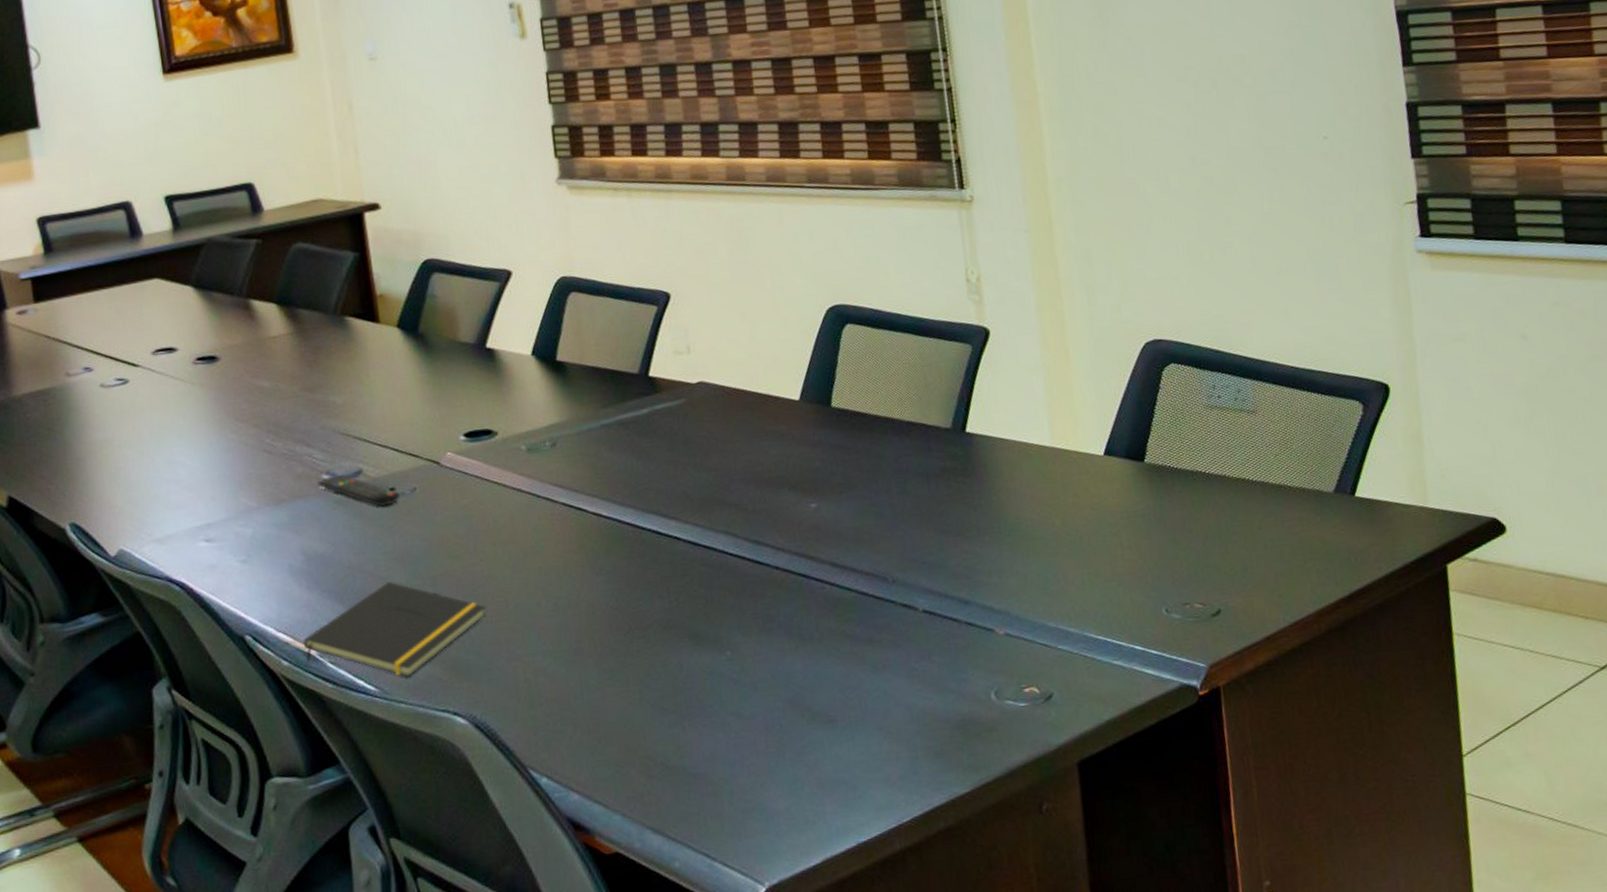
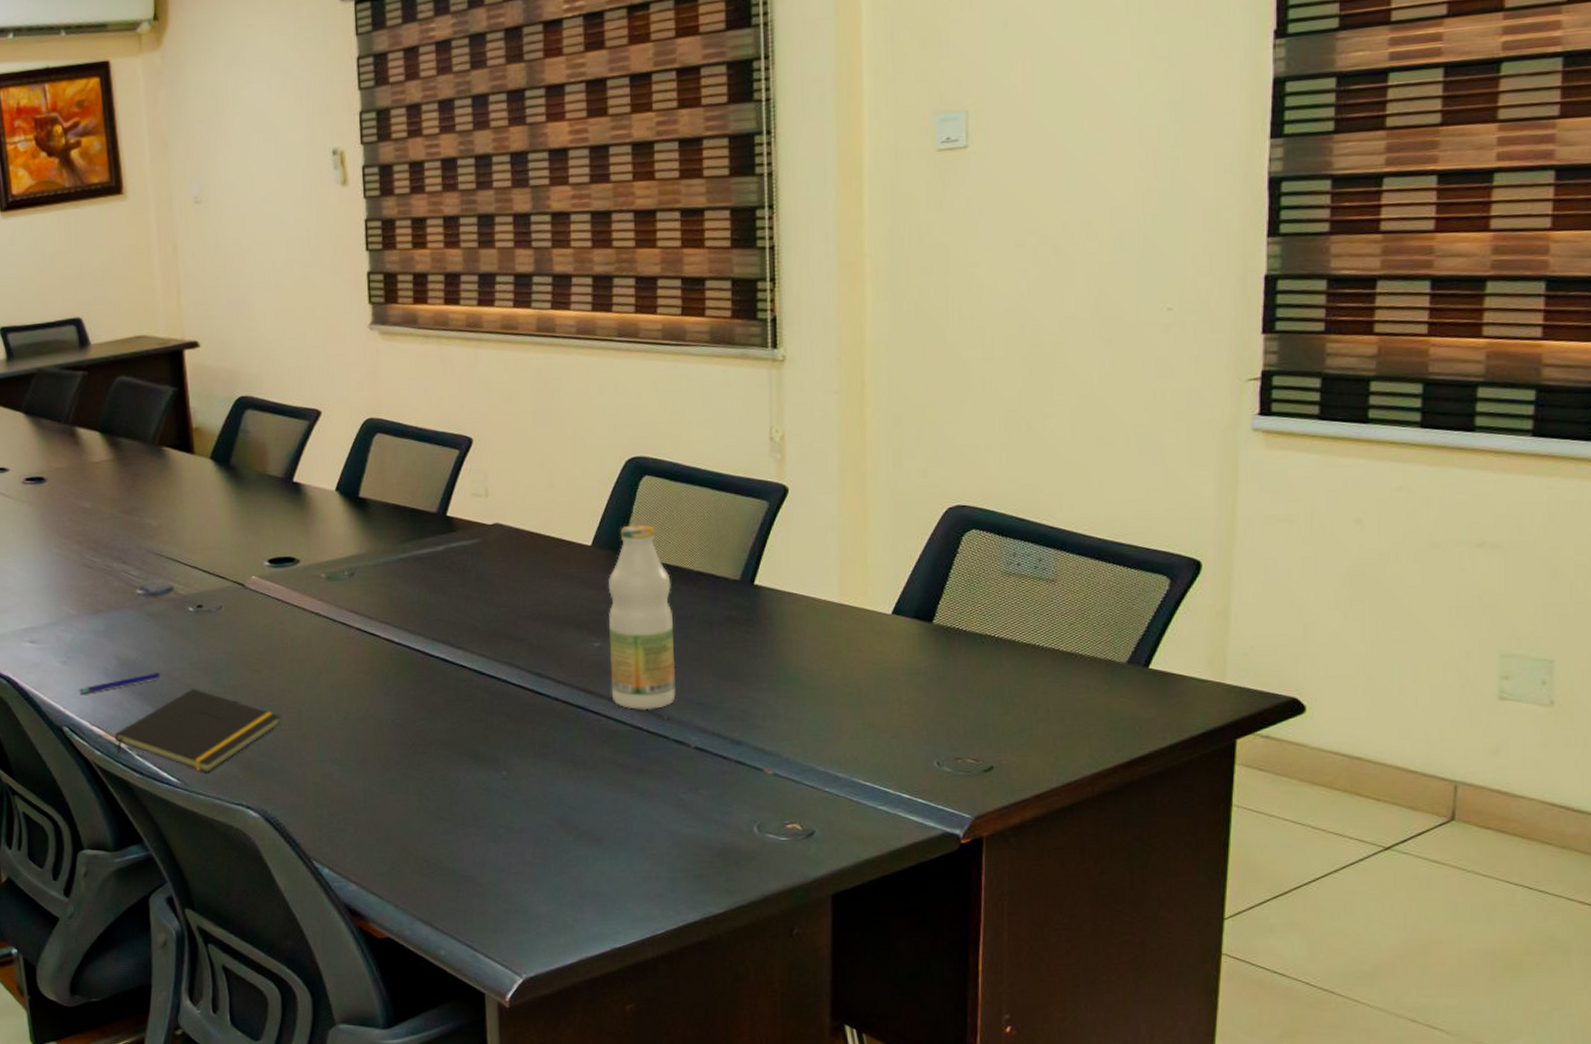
pen: none [262,565,352,596] -> present [79,671,160,693]
remote control: present [318,475,400,507] -> none [132,591,206,621]
bottle: none [818,375,899,574] -> present [607,524,676,710]

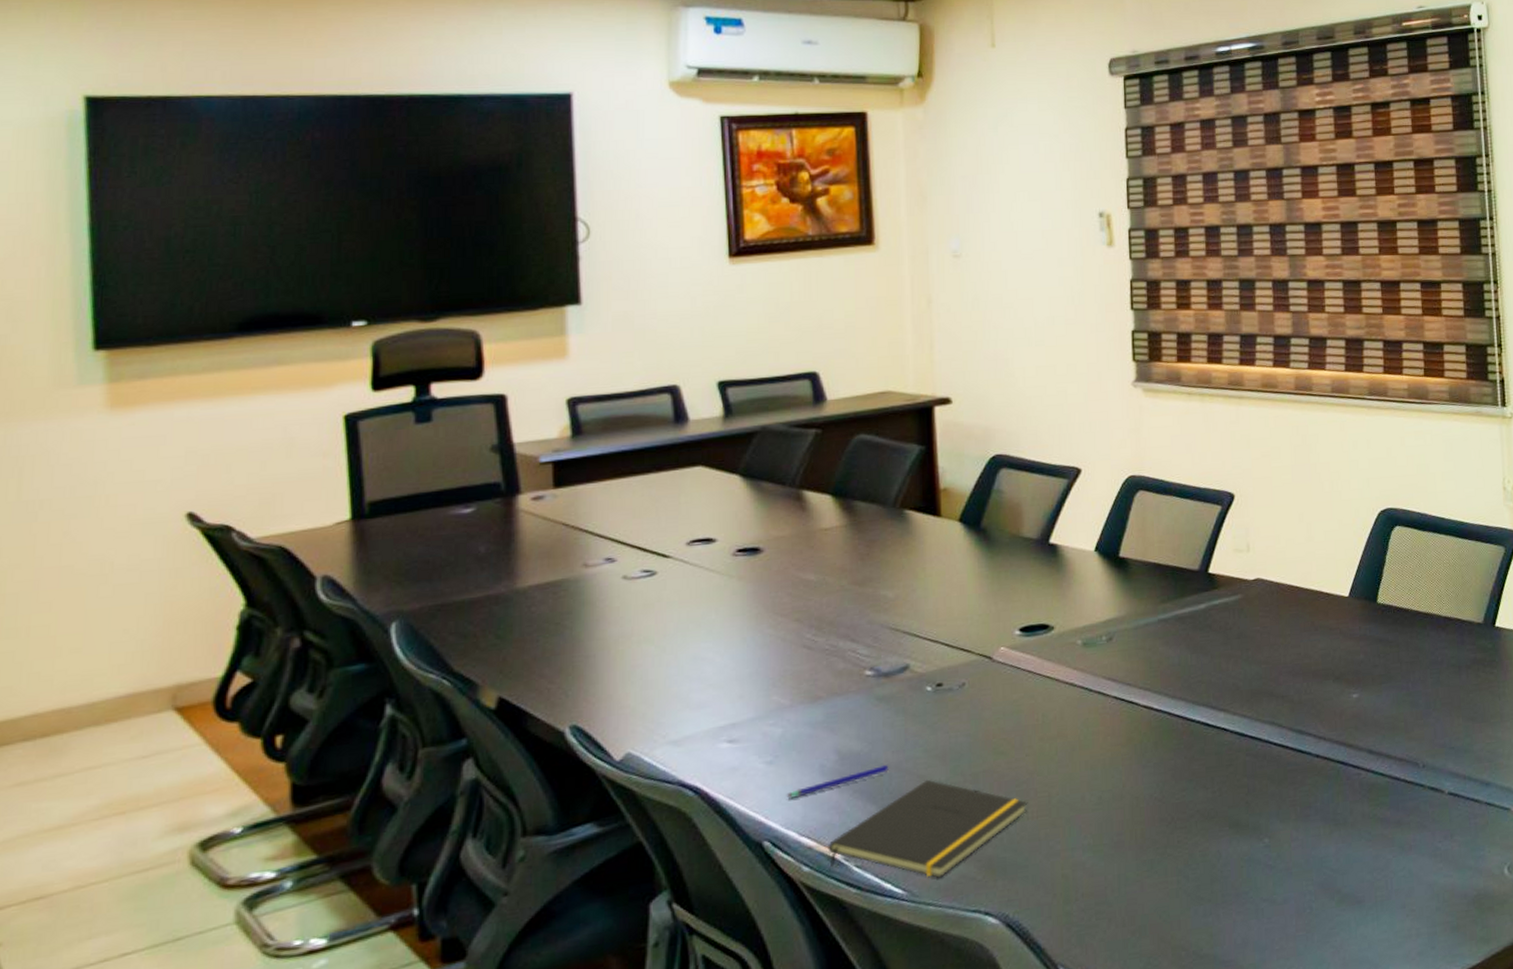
bottle: present [607,524,676,710] -> none [1364,573,1430,760]

